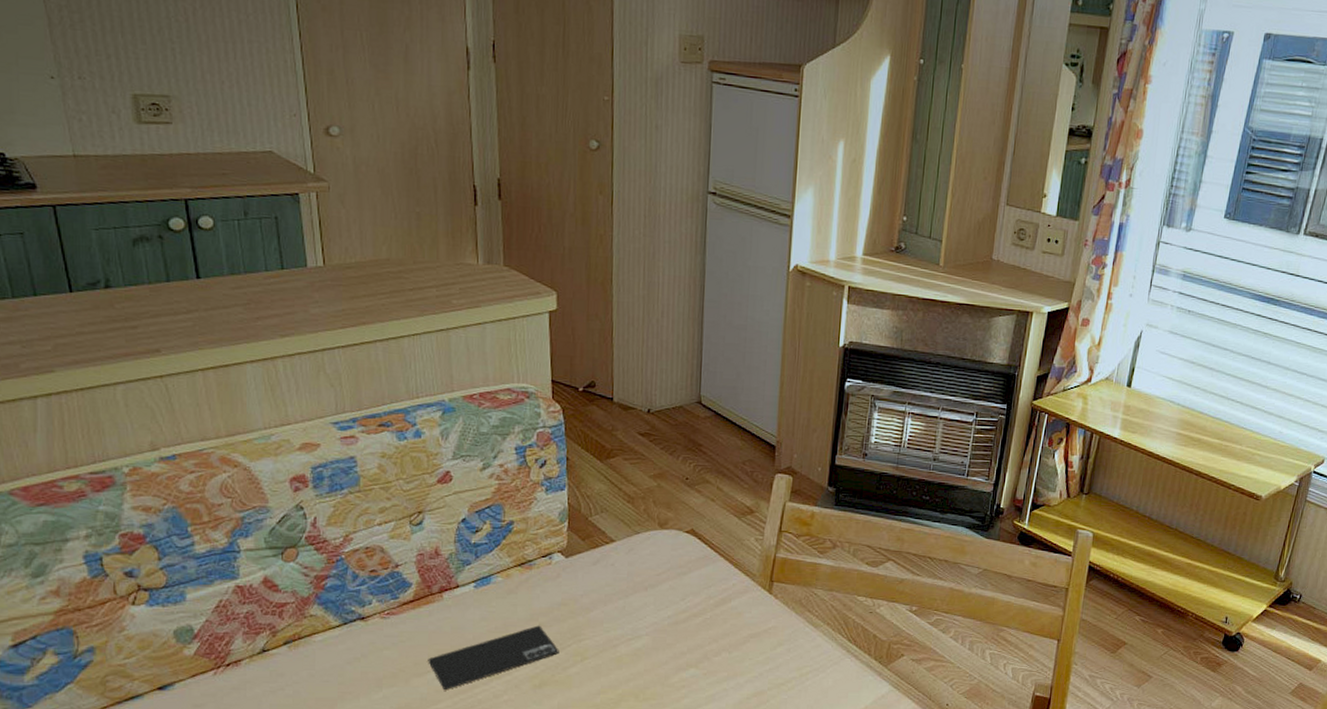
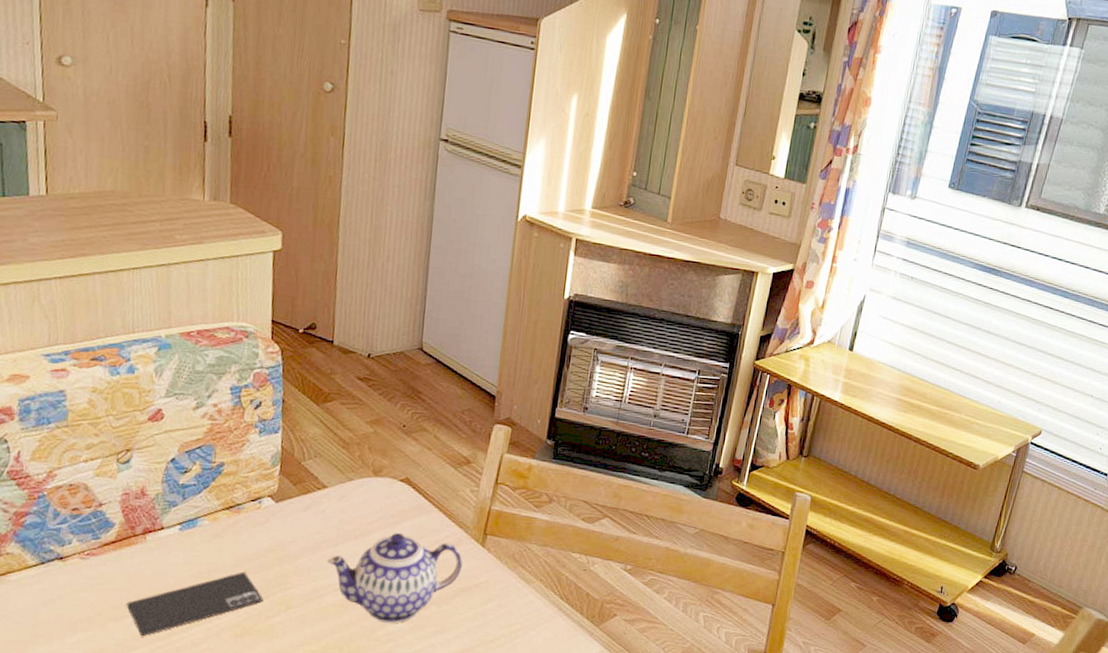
teapot: none [619,583,751,670] -> present [327,533,463,623]

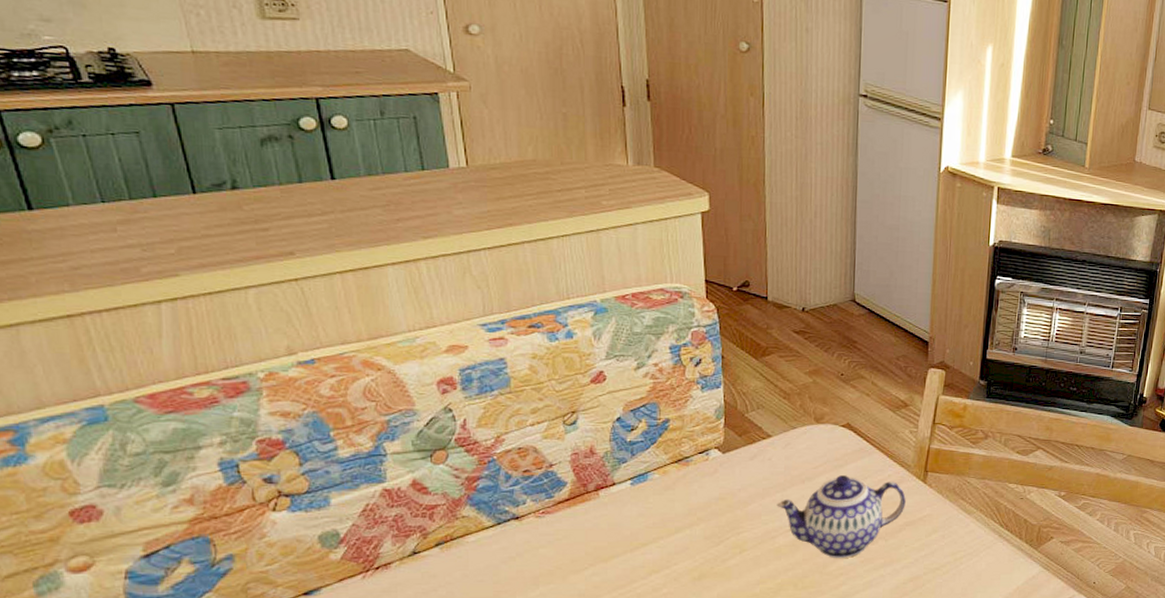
smartphone: present [126,571,264,637] -> none [585,520,718,586]

